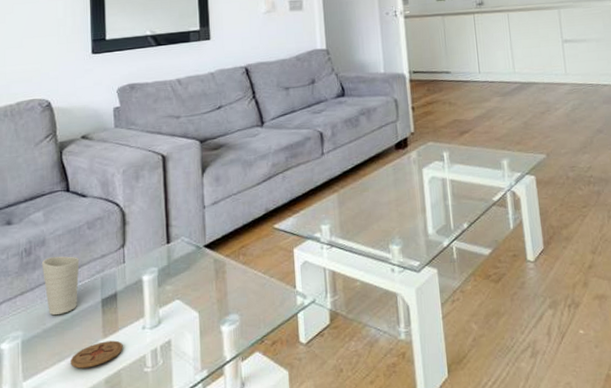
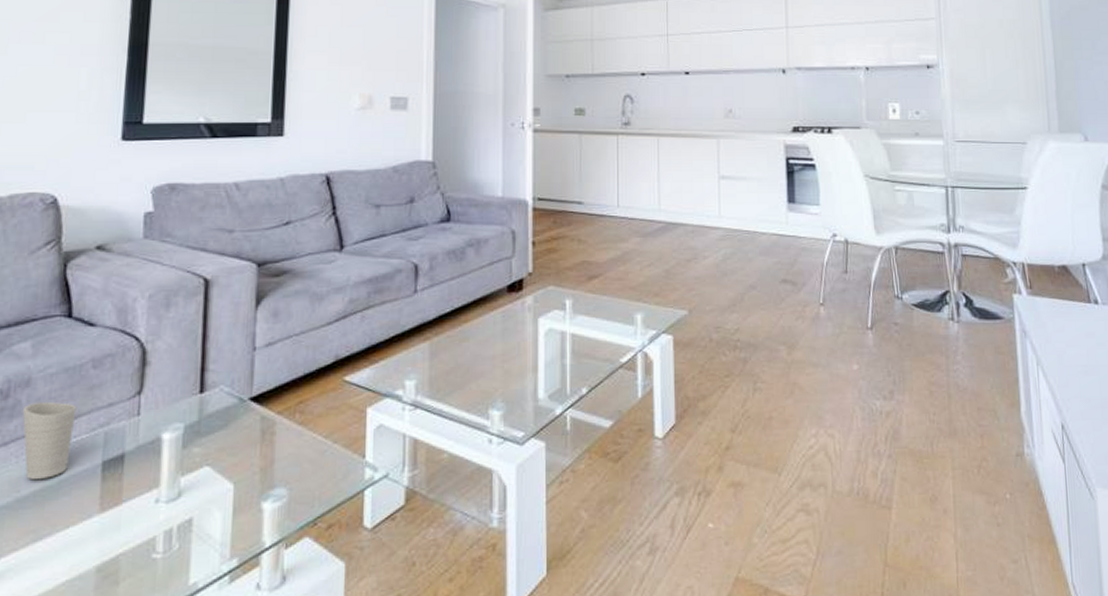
coaster: present [71,340,123,369] -> none [50,516,126,552]

